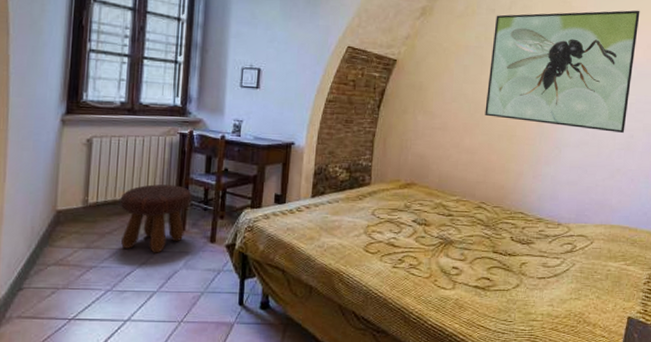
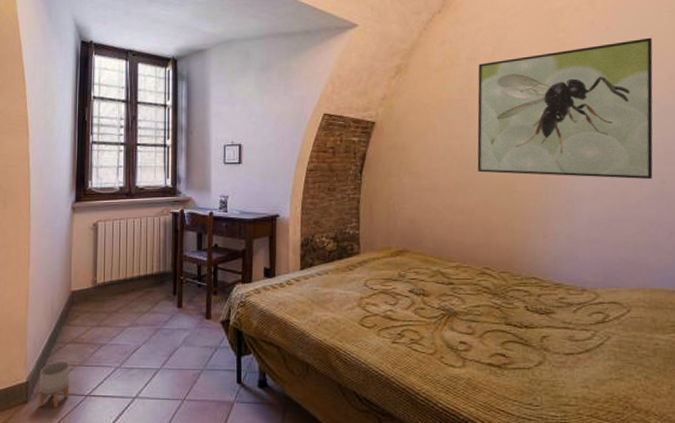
planter: none [12,284,52,333] -> present [39,361,70,408]
footstool: present [120,184,192,253] -> none [123,263,186,331]

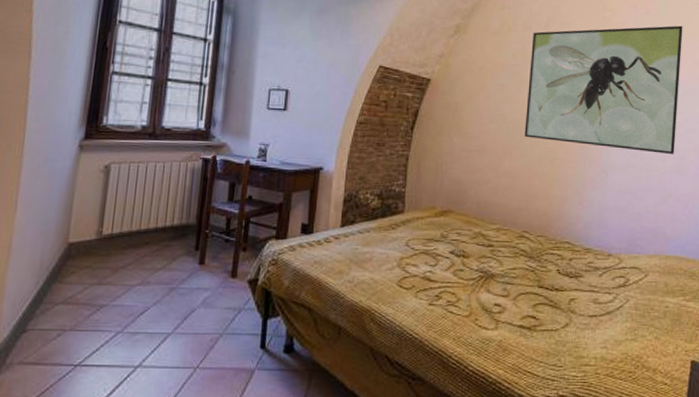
planter: present [39,361,70,408] -> none [12,325,58,381]

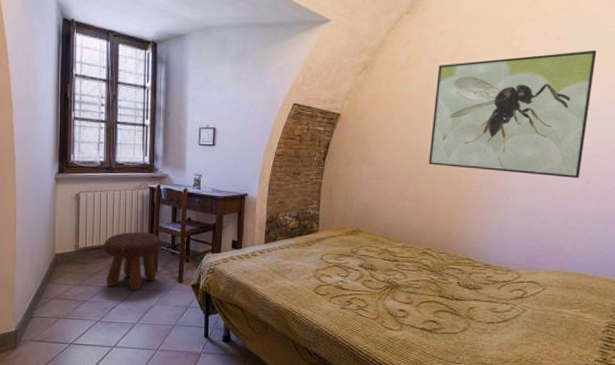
footstool: none [135,214,213,290] -> present [104,232,162,291]

